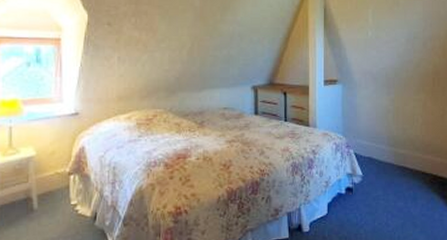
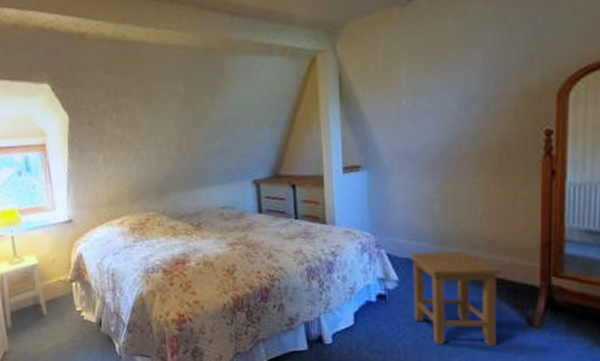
stool: none [371,152,435,230] -> present [409,251,502,346]

